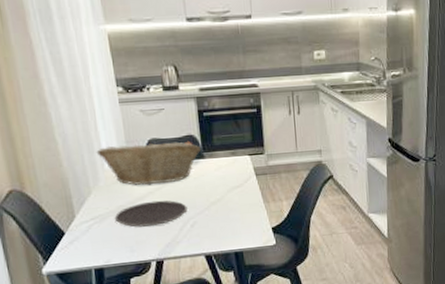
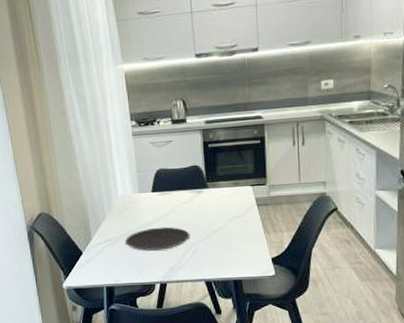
fruit basket: present [96,139,202,185] -> none [111,170,205,212]

